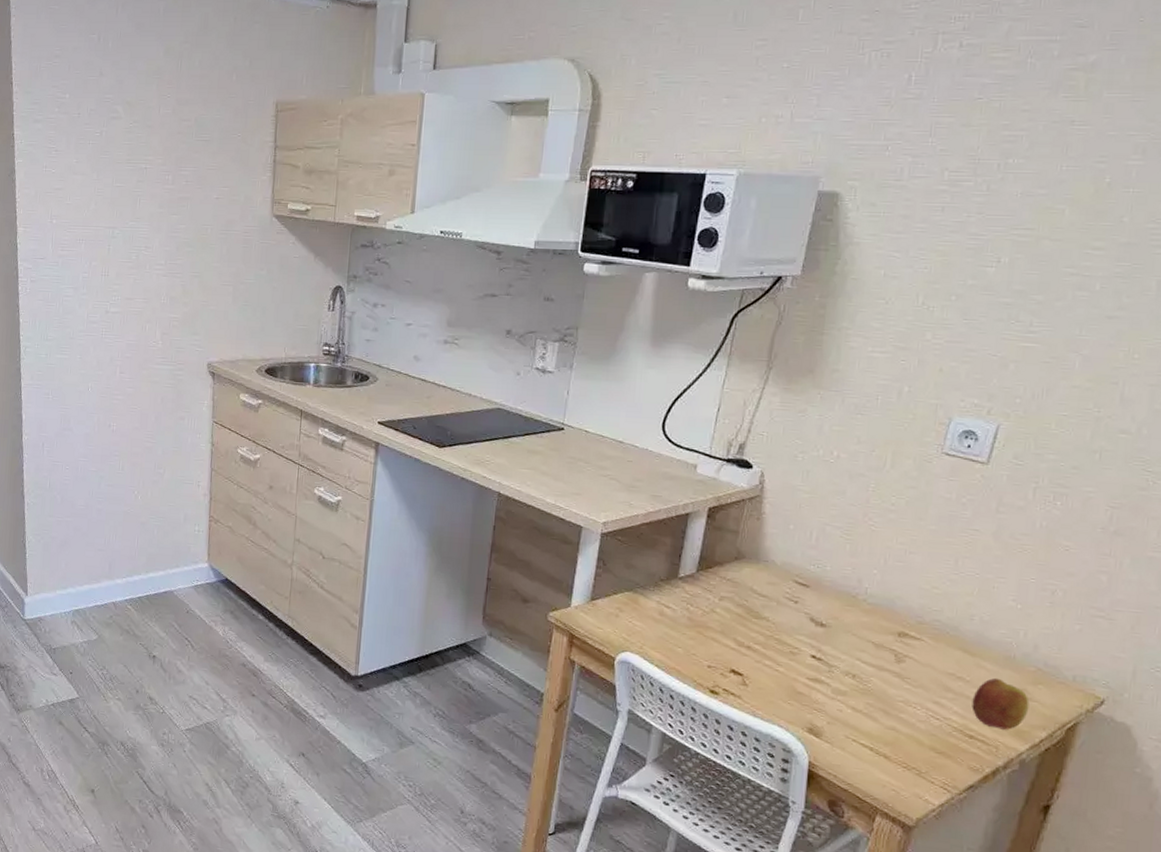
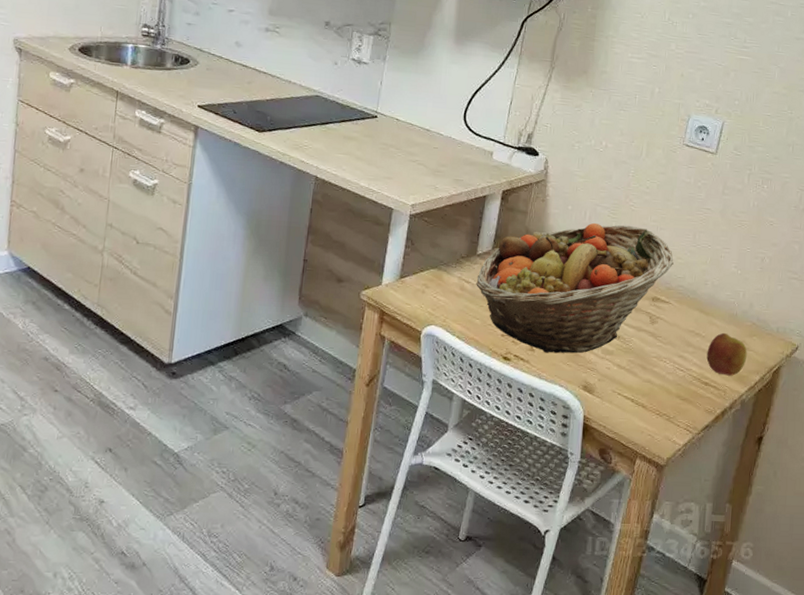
fruit basket: none [677,544,928,692] -> present [476,222,674,354]

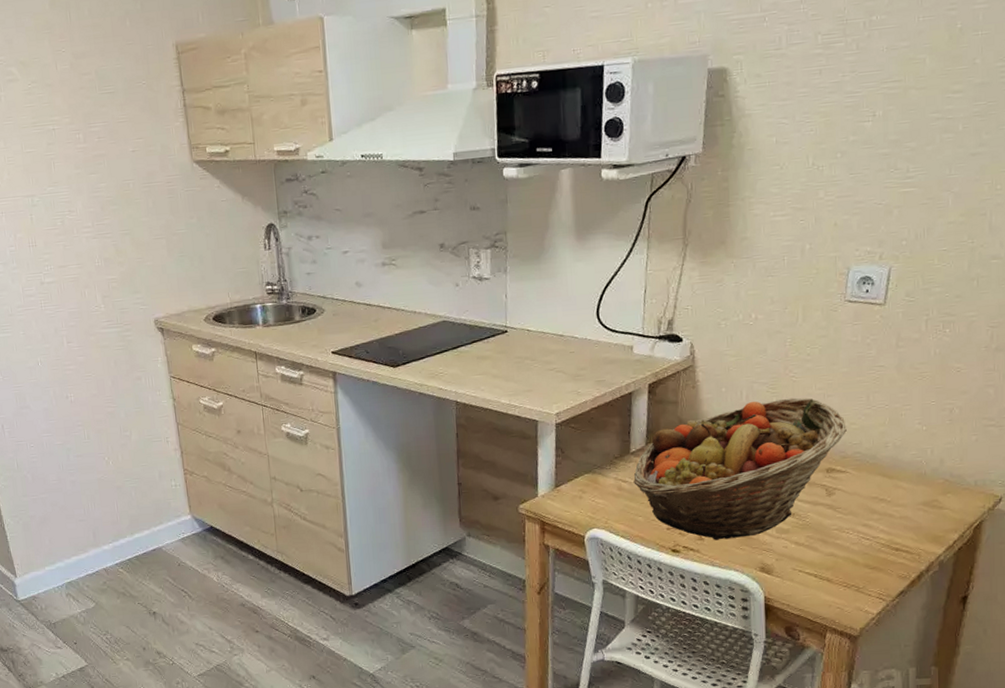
apple: present [706,332,747,376] -> none [894,494,942,538]

